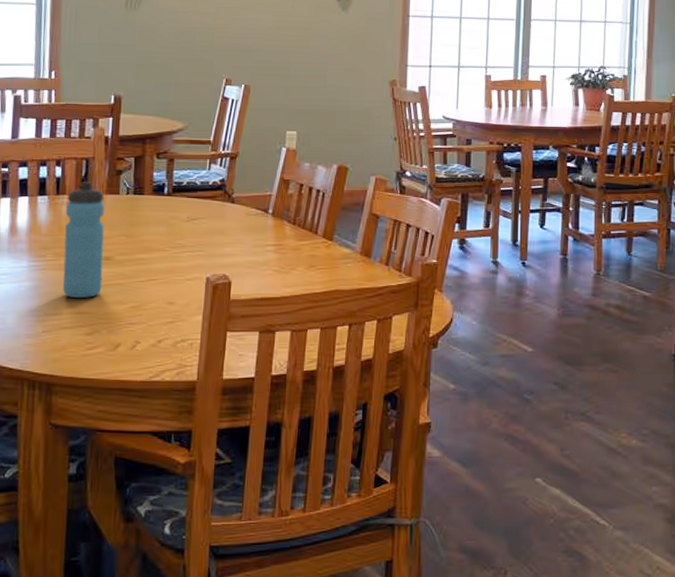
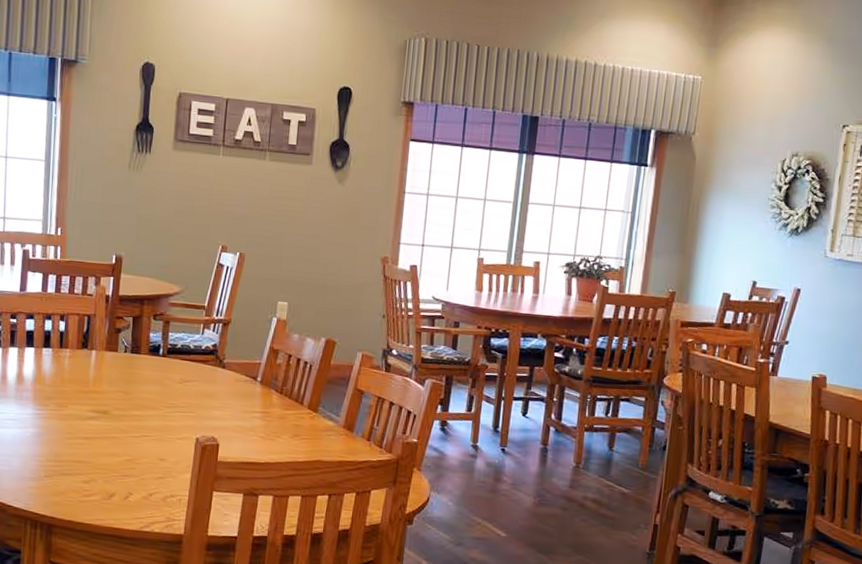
water bottle: present [62,182,105,298] -> none [64,337,104,448]

